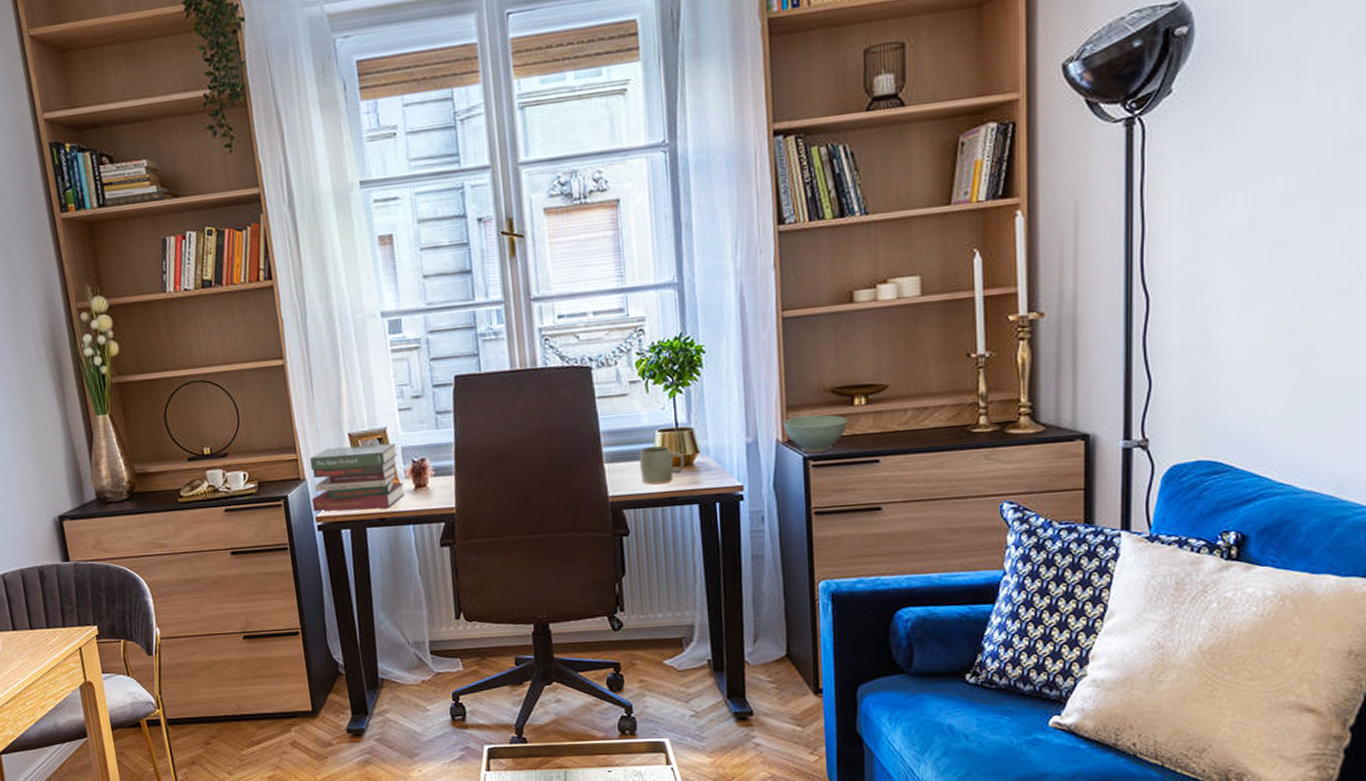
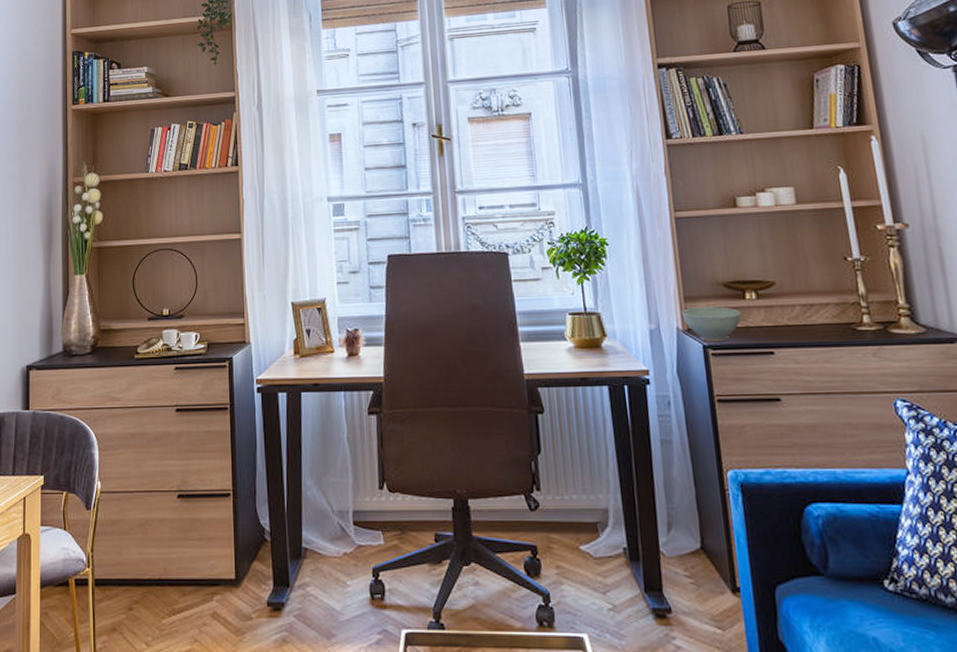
books: present [310,443,405,512] -> none [254,313,338,375]
mug: present [639,446,685,485] -> none [552,328,594,365]

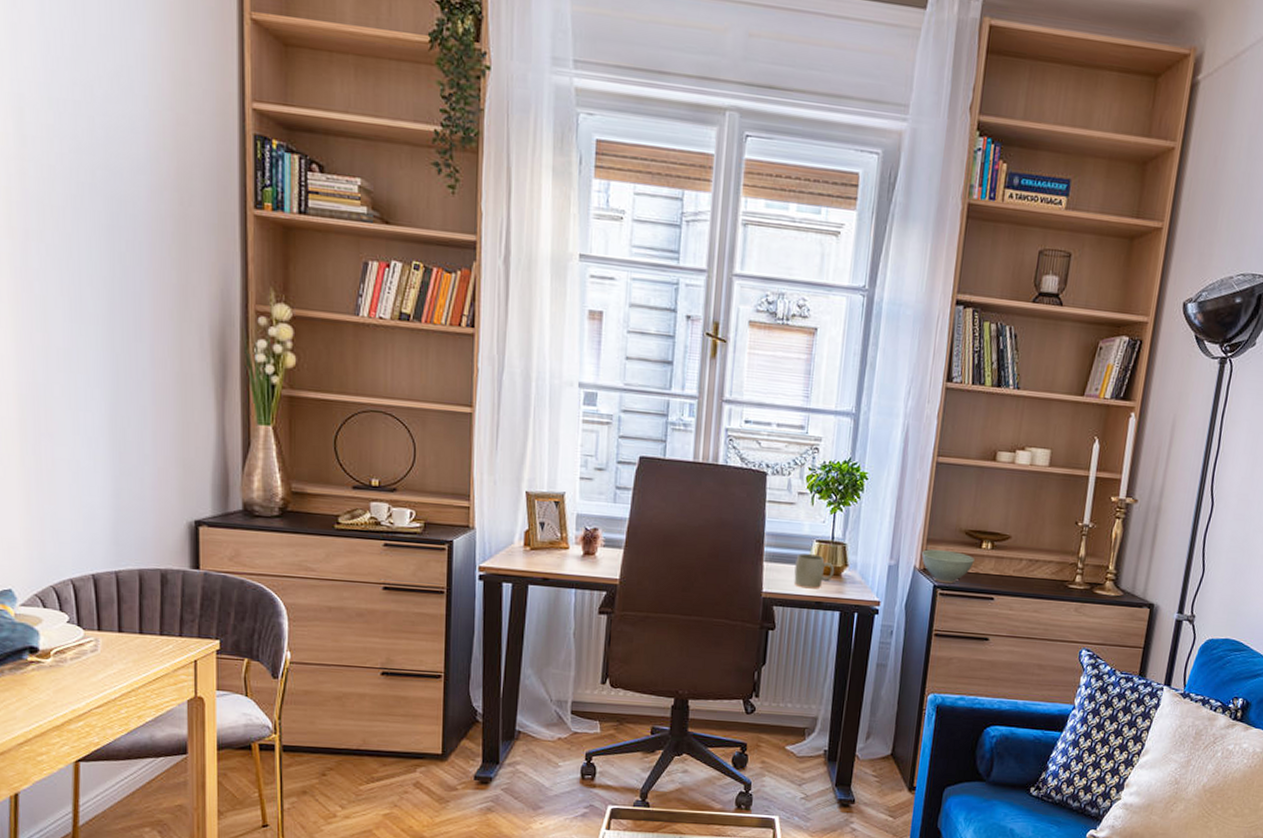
mug: none [552,328,594,365] -> present [793,553,835,589]

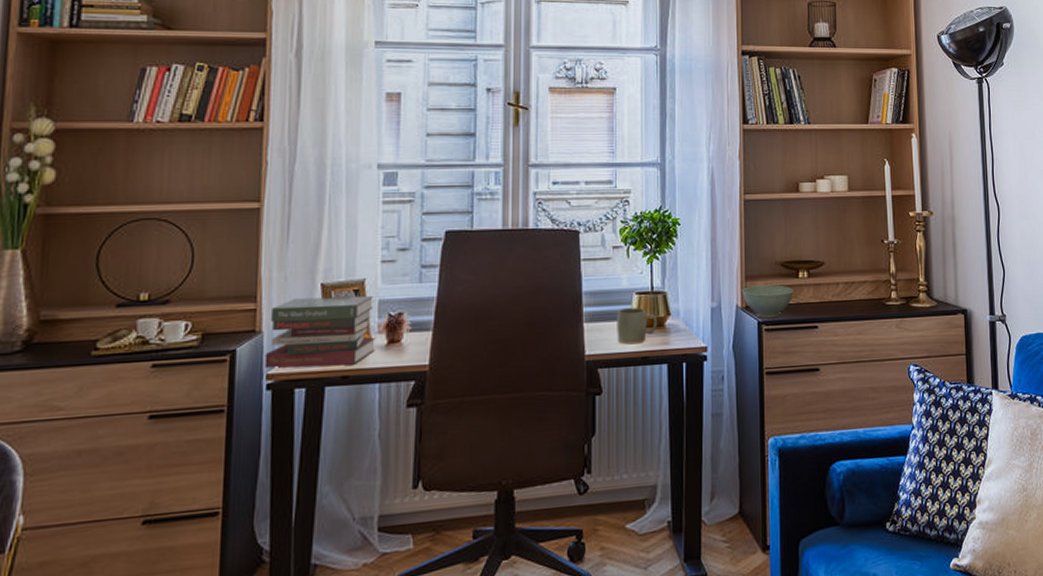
books: none [477,502,573,569] -> present [264,295,375,369]

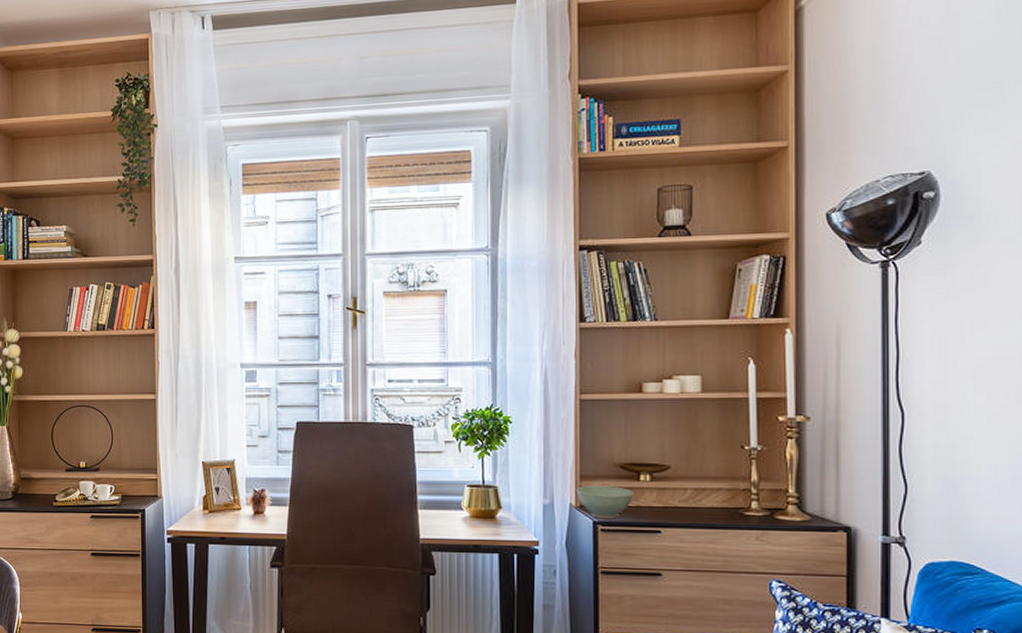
books: present [264,295,375,369] -> none [165,472,244,529]
mug: present [617,308,658,345] -> none [449,499,489,533]

